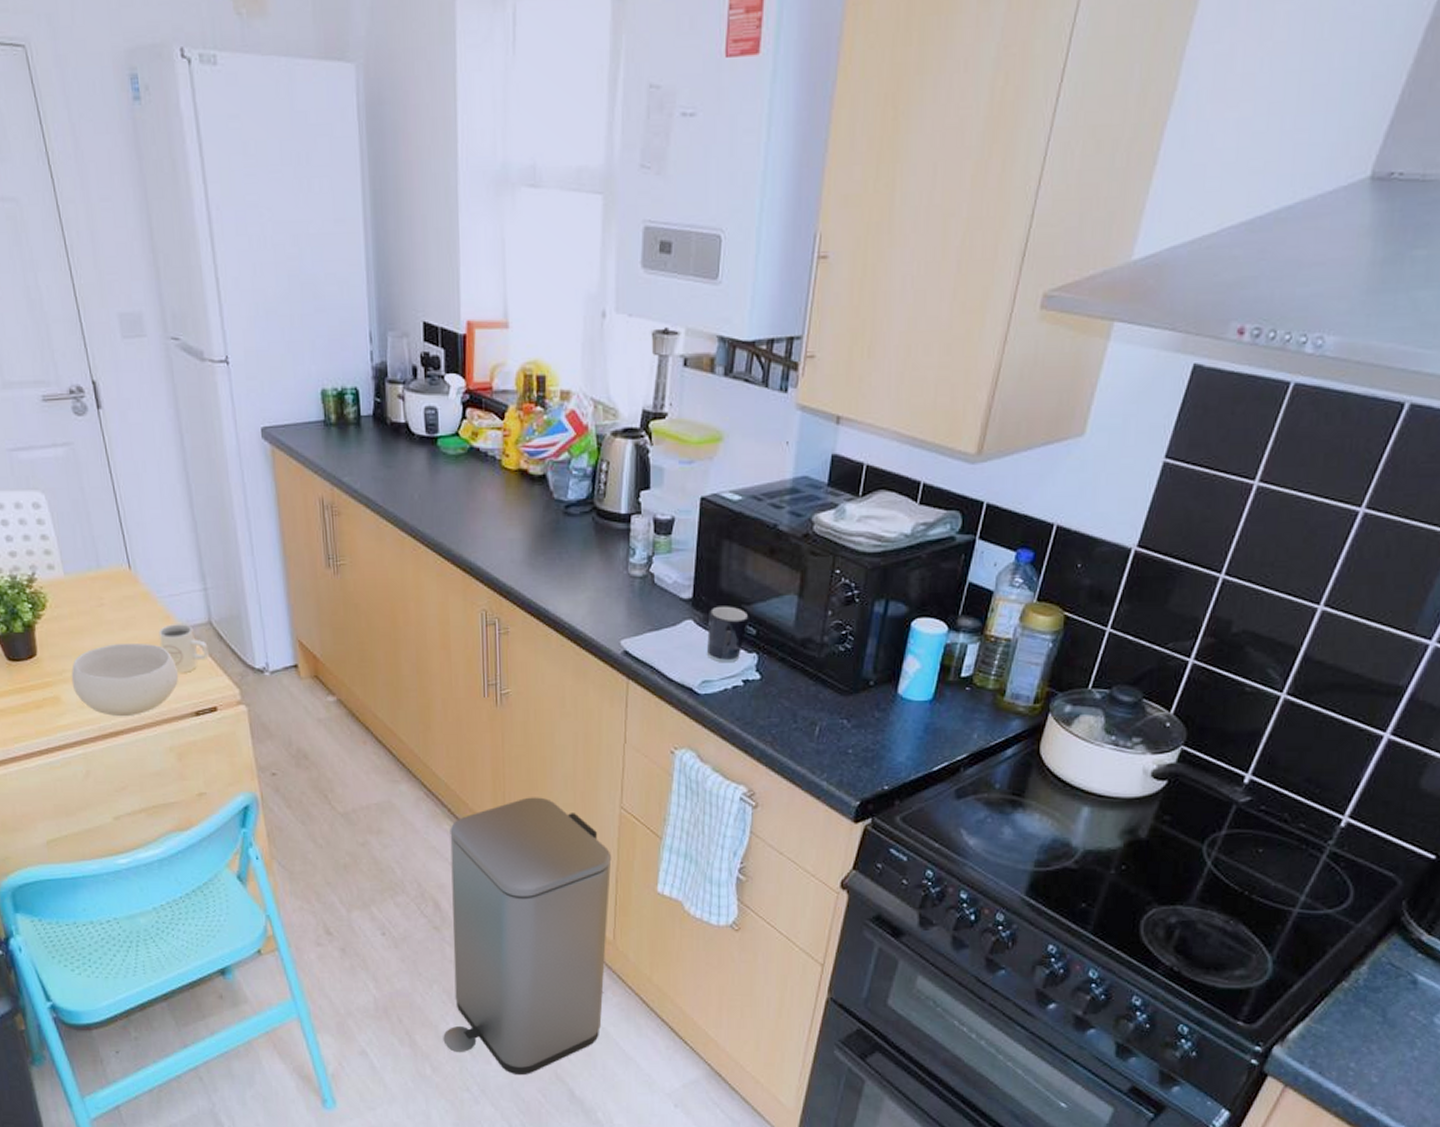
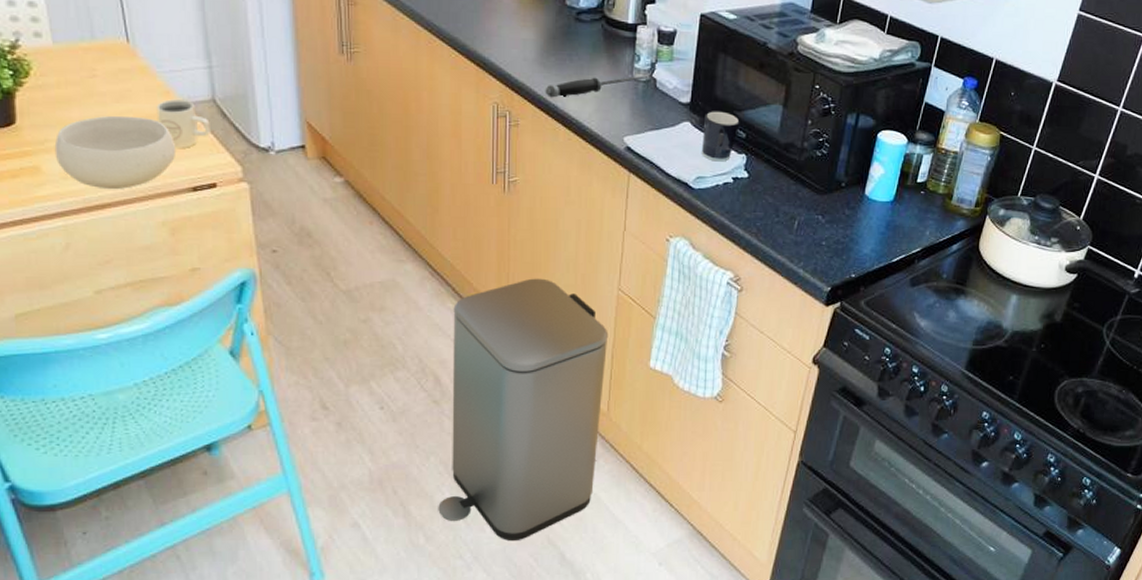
knife: none [534,570,645,601] -> present [545,75,649,98]

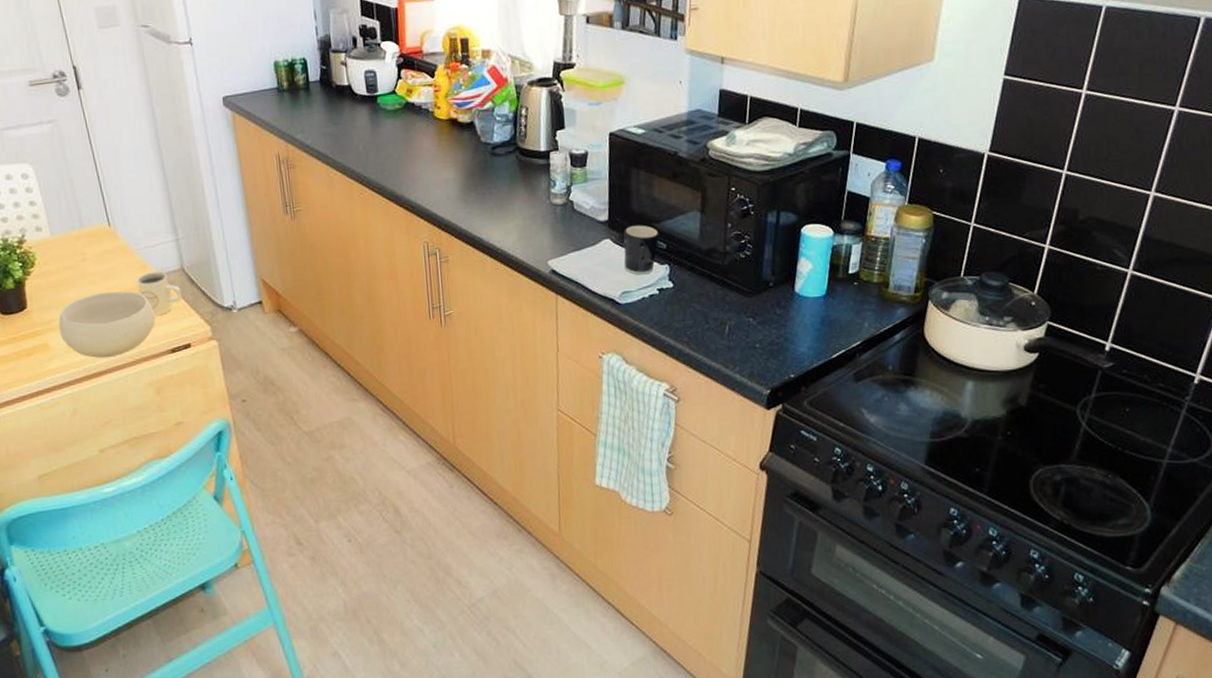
pedal bin: present [438,278,609,540] -> none [405,405,554,664]
knife: present [545,75,649,98] -> none [469,198,566,231]

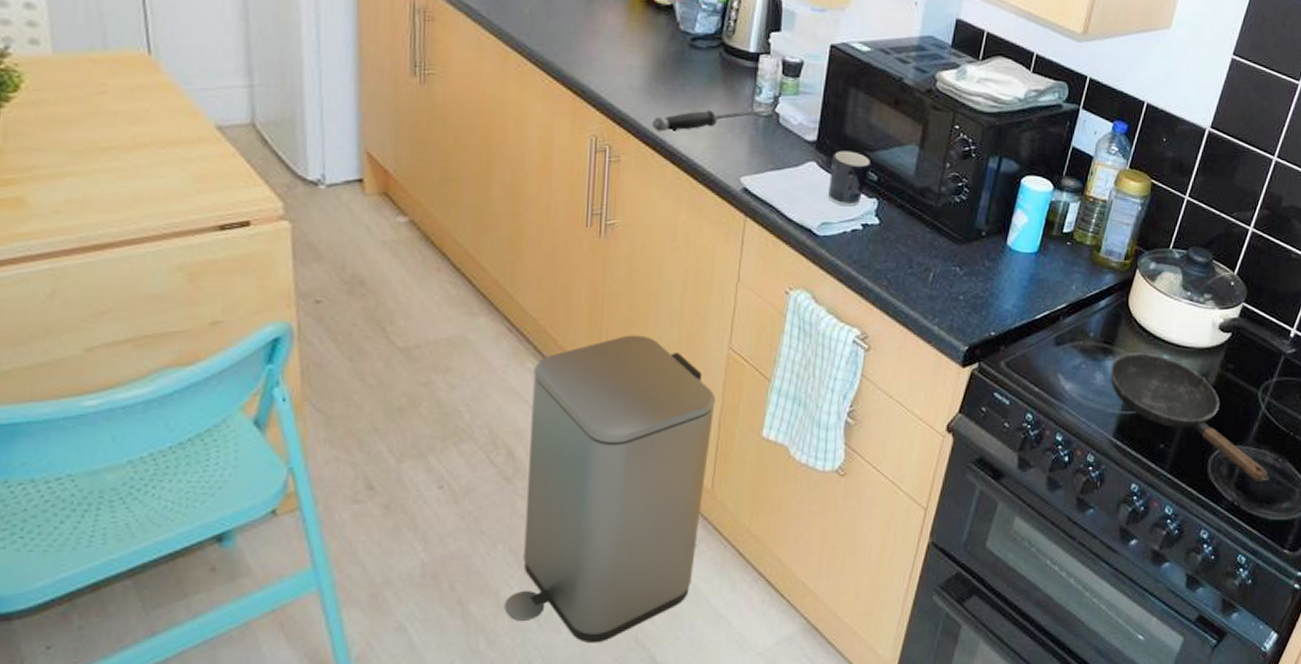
bowl: present [58,291,156,358] -> none [45,138,202,227]
mug: present [136,271,183,315] -> none [179,122,248,179]
pedal bin: none [405,405,554,664] -> present [504,335,716,643]
knife: none [469,198,566,231] -> present [651,109,771,132]
frying pan: none [914,380,1099,500] -> present [1110,353,1269,483]

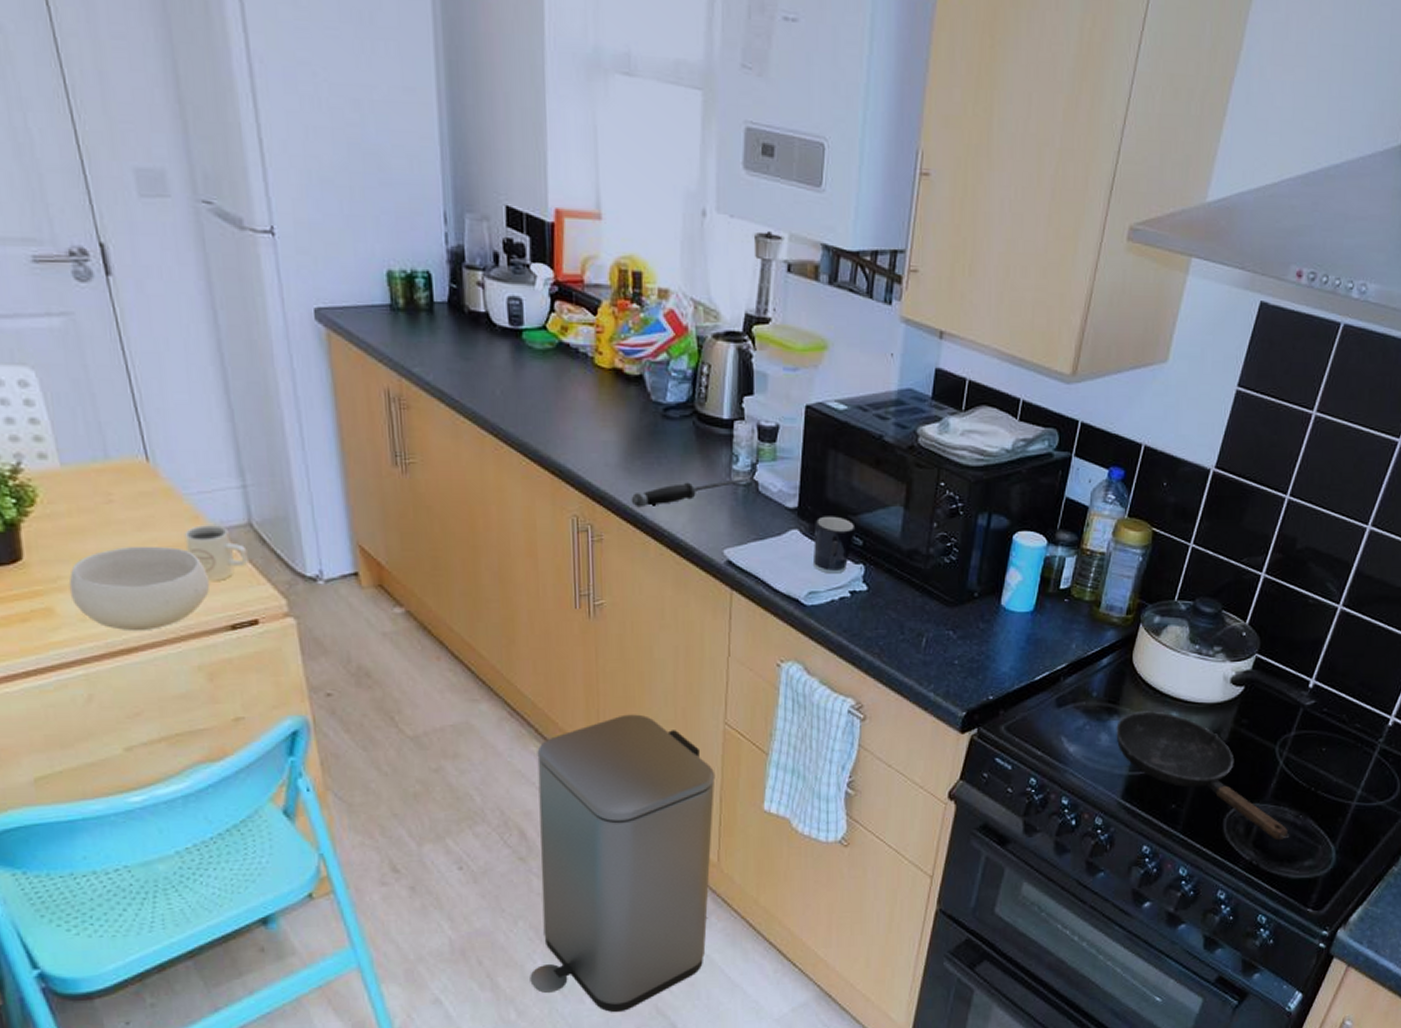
bowl: none [45,138,202,227] -> present [68,546,210,632]
mug: none [179,122,248,179] -> present [184,525,250,581]

